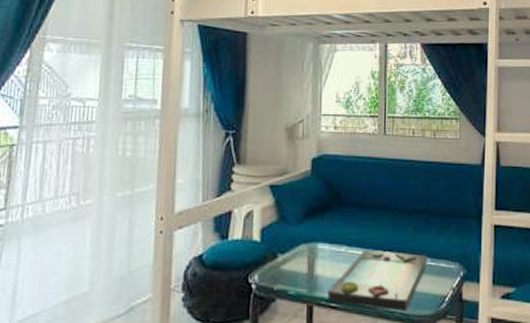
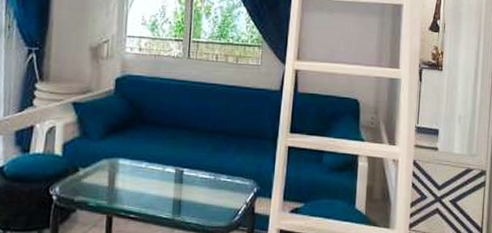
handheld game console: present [328,250,427,311] -> none [127,167,224,223]

